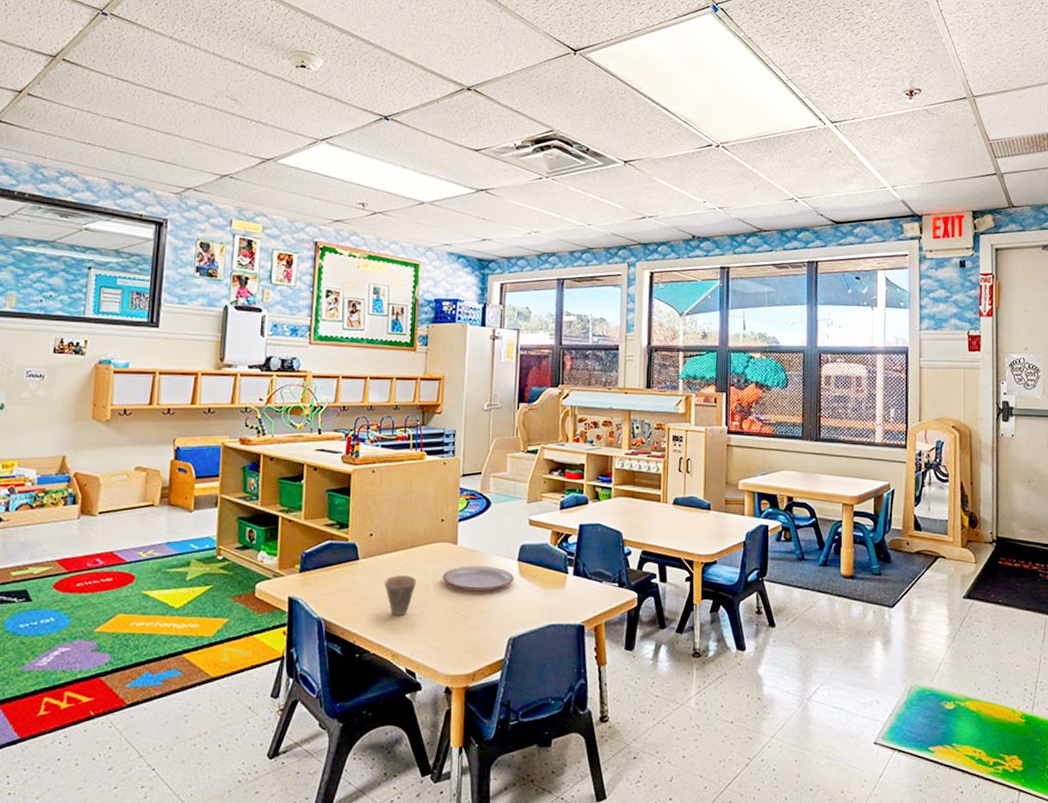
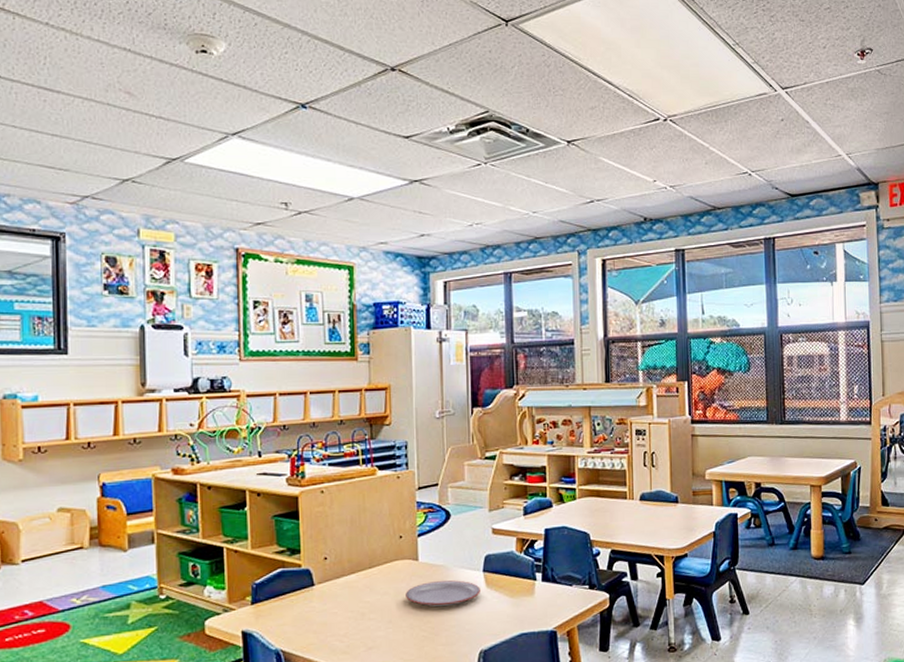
cup: present [384,576,417,615] -> none [344,597,378,639]

